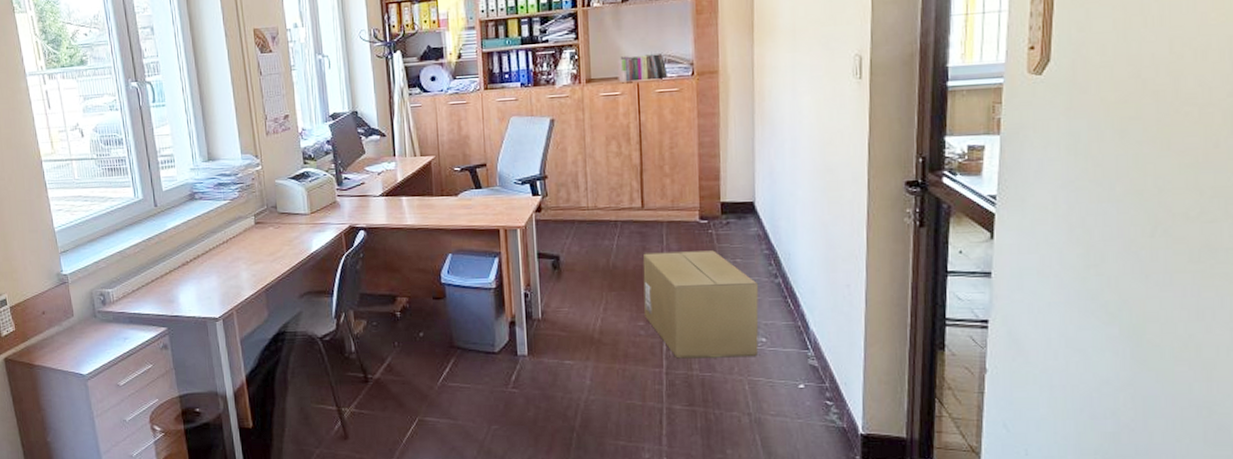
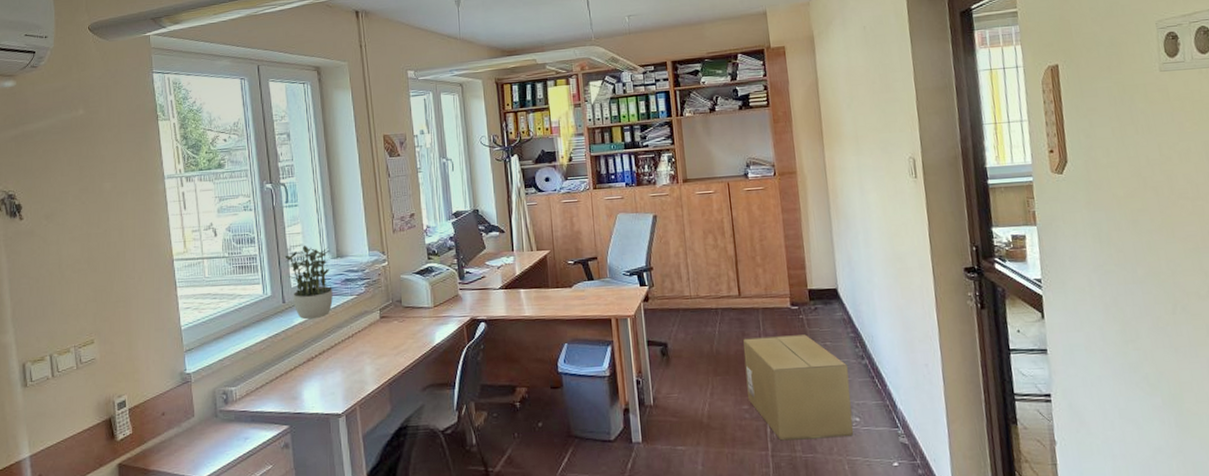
potted plant: none [154,147,206,224] -> present [285,245,333,320]
books: present [617,53,667,82] -> none [709,156,753,182]

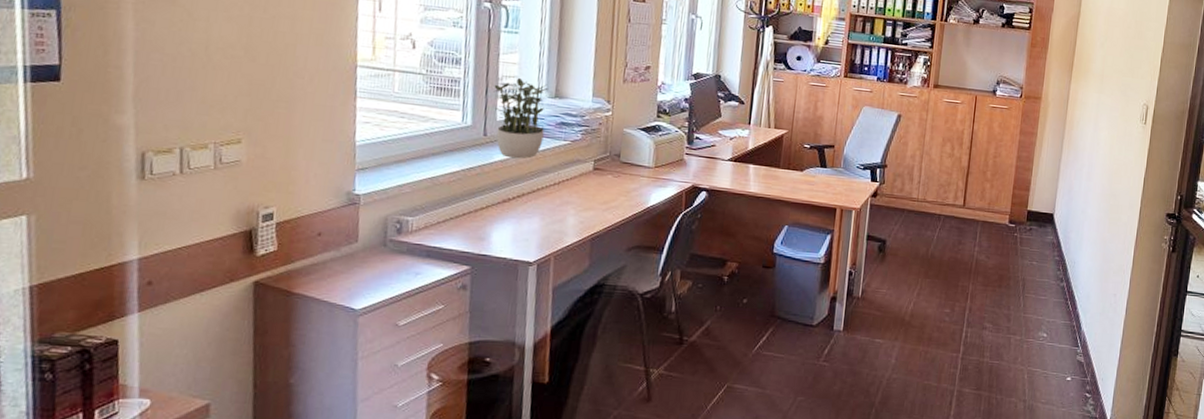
box: present [743,334,854,441] -> none [951,247,1048,350]

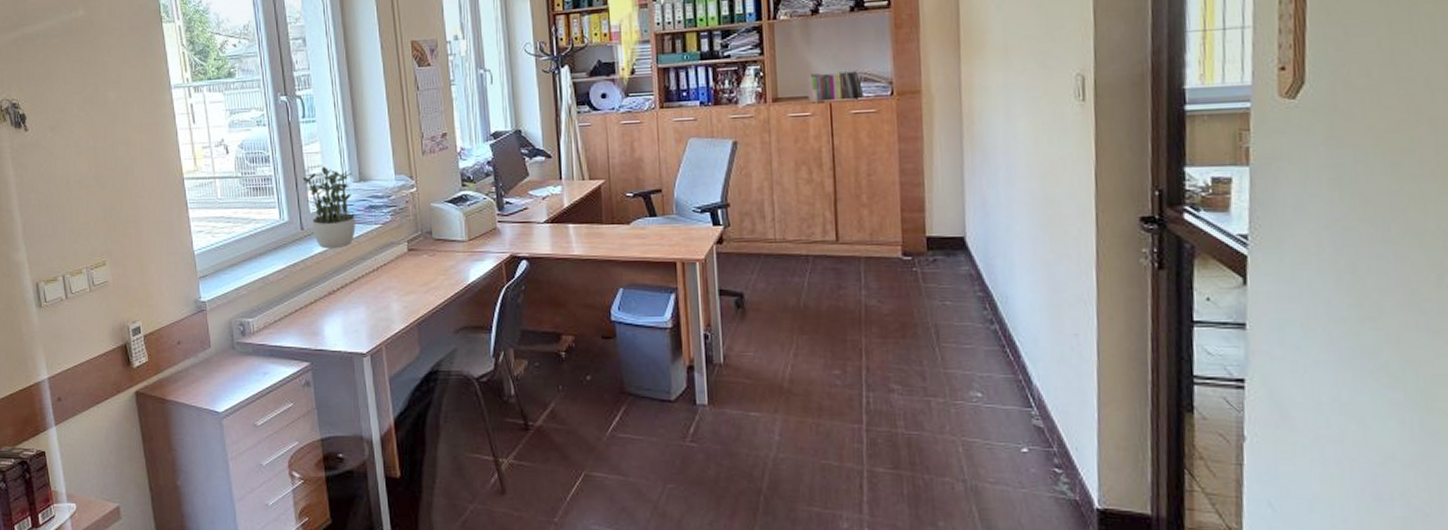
books: none [960,70,1001,96] -> present [807,70,863,102]

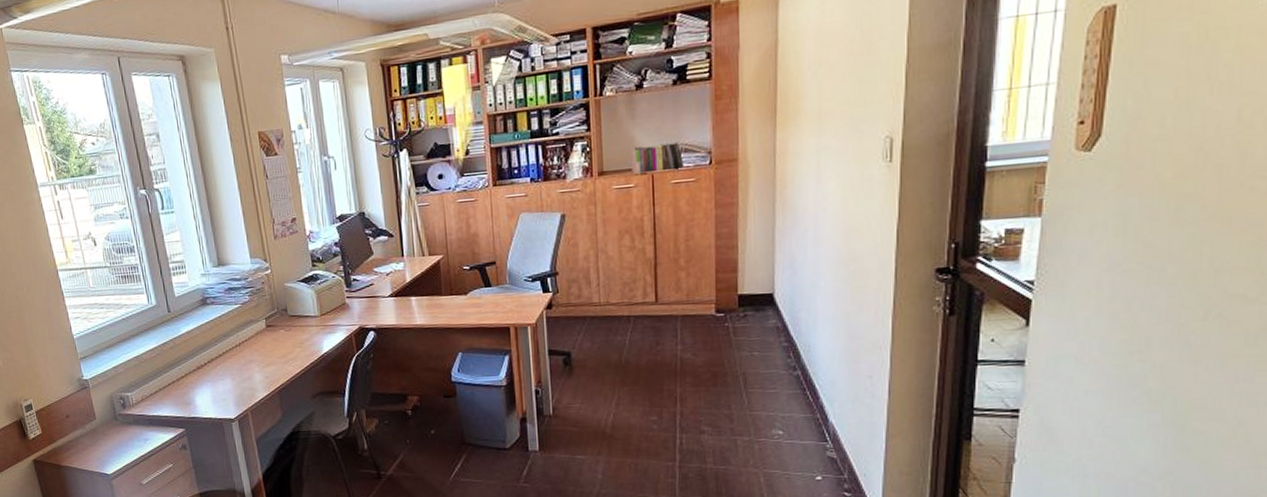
potted plant: present [302,166,356,249] -> none [166,253,218,329]

